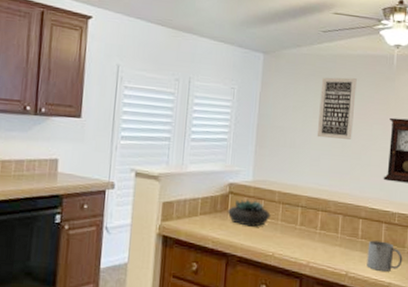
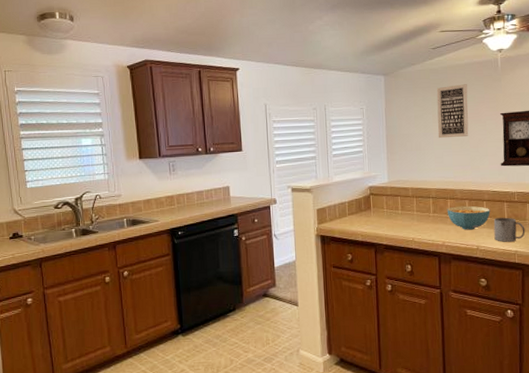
succulent plant: present [227,199,271,227] -> none [370,198,407,220]
cereal bowl: none [316,220,366,252] -> present [446,205,491,230]

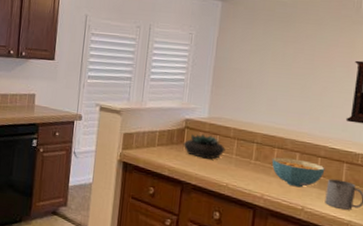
succulent plant: none [370,198,407,220] -> present [183,133,226,159]
wall art: present [436,84,469,139] -> none [274,22,319,82]

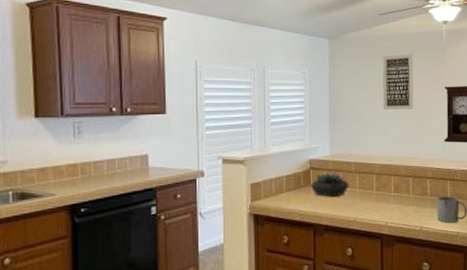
cereal bowl: present [271,157,325,188] -> none [390,183,434,210]
wall art: none [274,22,319,82] -> present [382,54,414,110]

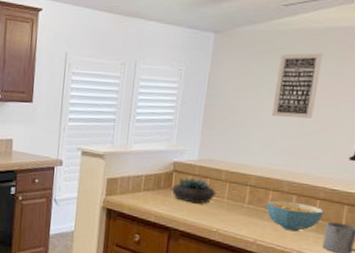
cereal bowl: none [390,183,434,210] -> present [266,200,324,232]

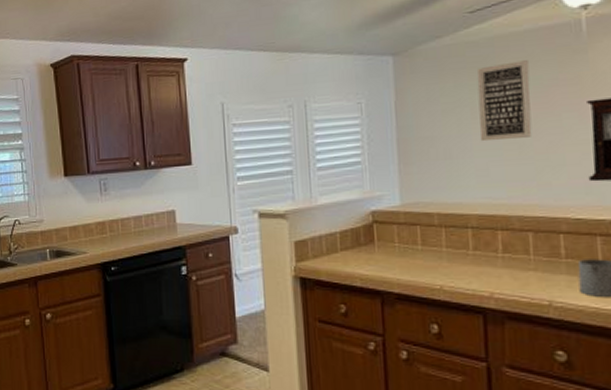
succulent plant: present [170,177,216,204] -> none [373,227,431,258]
cereal bowl: present [266,200,324,232] -> none [496,240,572,277]

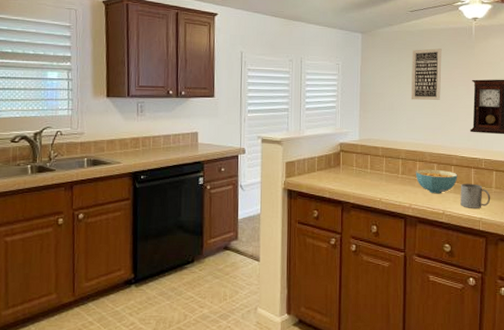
cereal bowl: none [496,240,572,277] -> present [415,169,458,194]

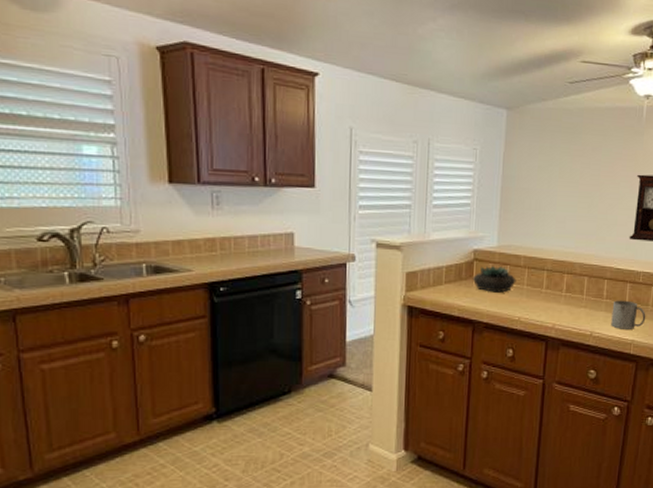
succulent plant: none [339,156,376,178] -> present [472,266,516,293]
wall art: present [411,48,442,101] -> none [562,133,605,199]
cereal bowl: present [415,169,458,194] -> none [562,283,611,313]

